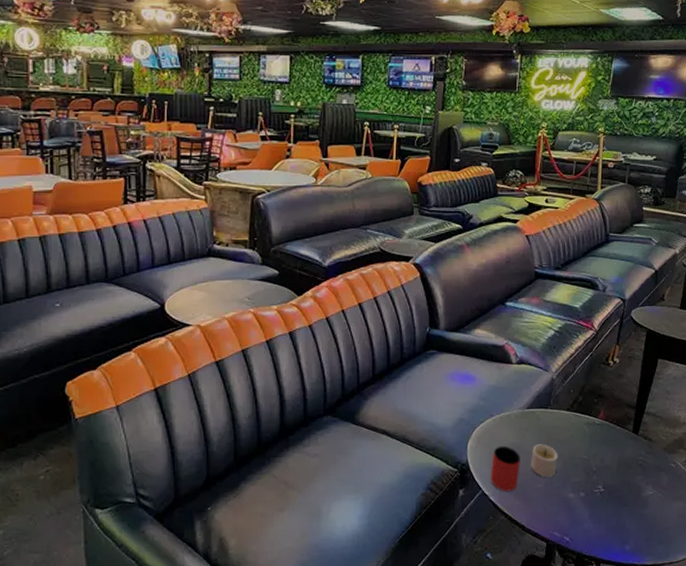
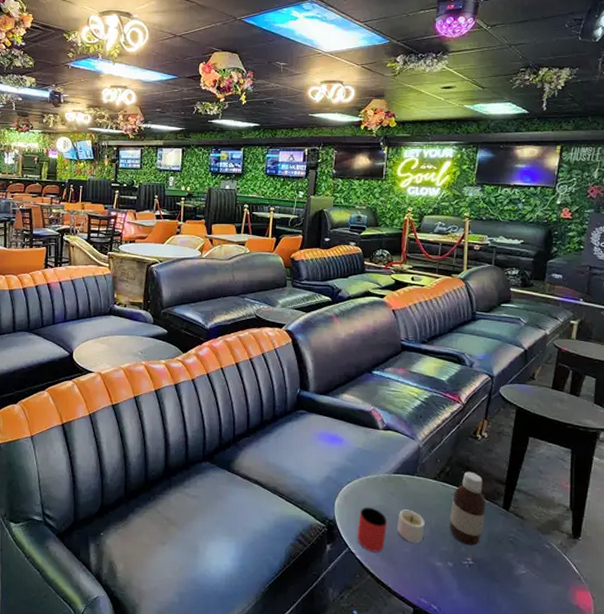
bottle: none [581,399,617,474] -> present [449,471,486,546]

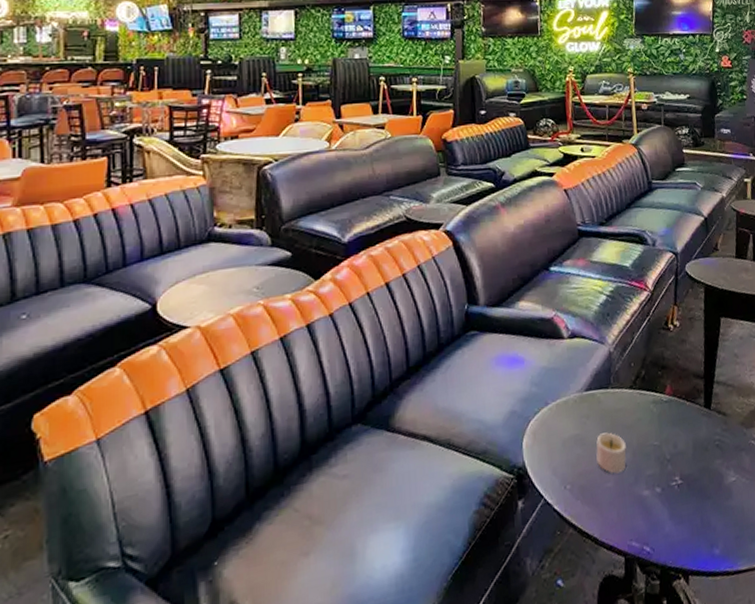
cup: present [357,507,387,552] -> none [551,439,585,498]
bottle: present [449,471,486,546] -> none [651,370,688,462]

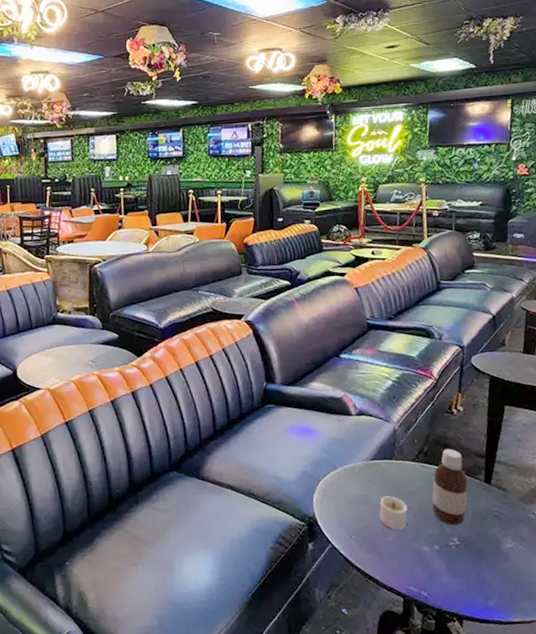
bottle: none [651,370,688,462] -> present [431,448,468,526]

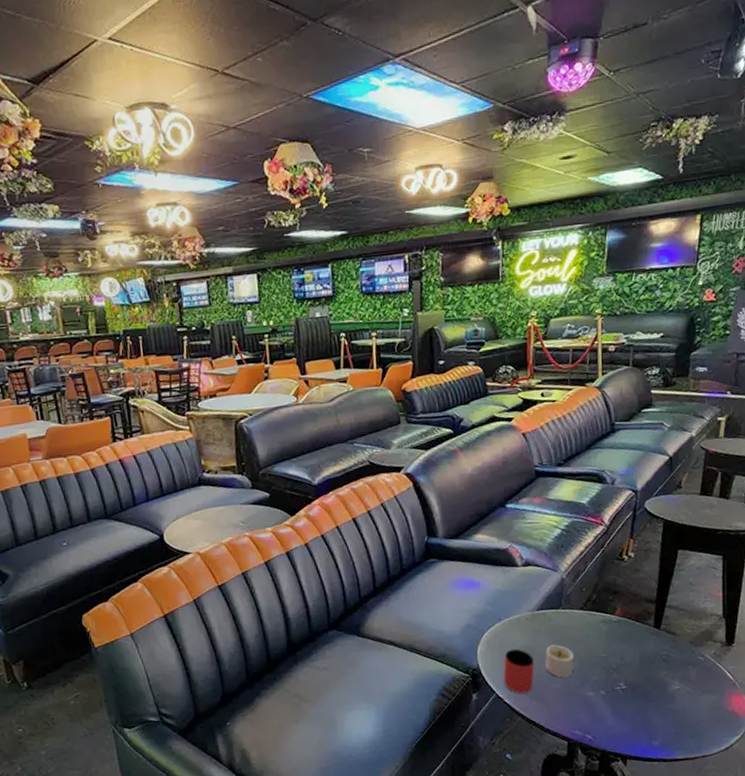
cup: none [338,498,369,545] -> present [503,648,534,694]
bottle: present [431,448,468,526] -> none [599,595,637,671]

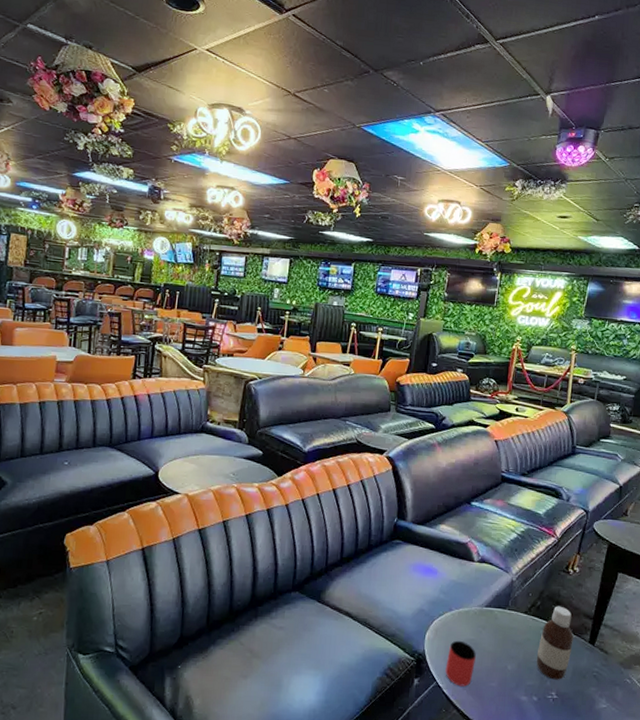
candle: present [545,644,574,678] -> none [486,643,513,678]
bottle: none [599,595,637,671] -> present [536,606,574,680]

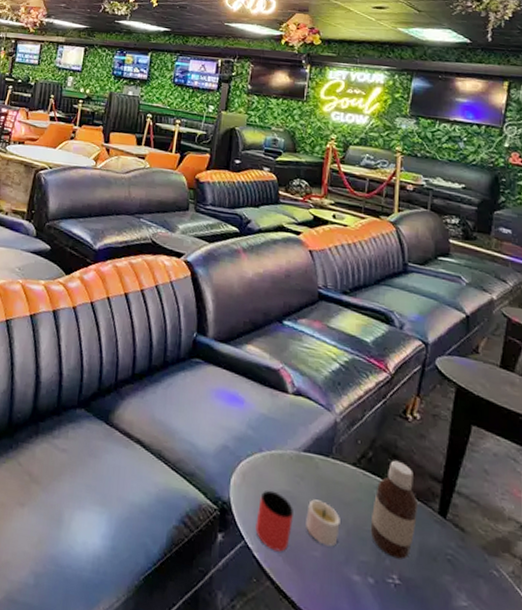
candle: none [486,643,513,678] -> present [306,499,340,547]

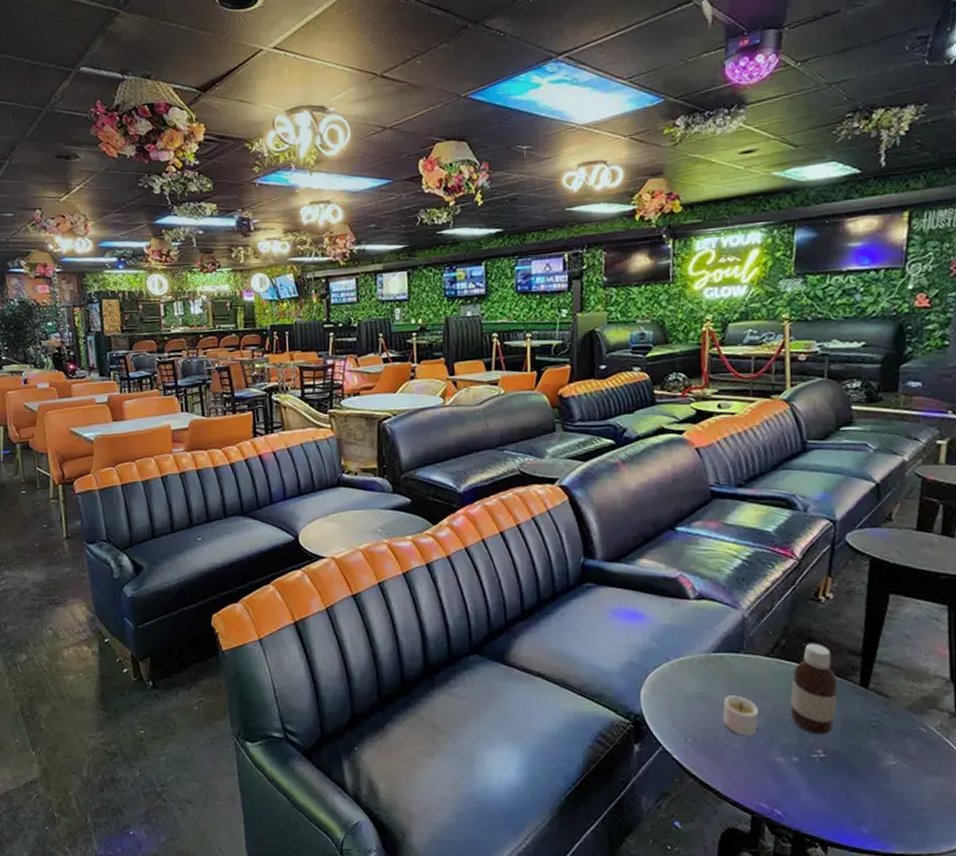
cup: present [255,490,293,552] -> none [671,695,710,750]

